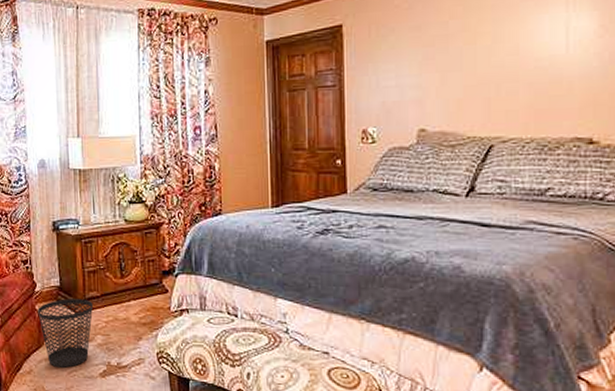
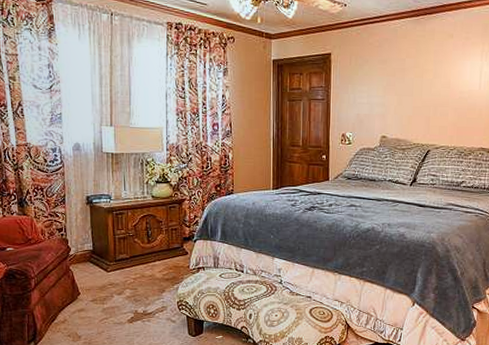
wastebasket: present [38,298,94,368] -> none [72,260,123,317]

